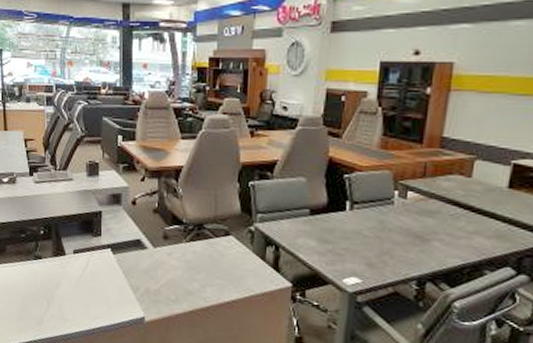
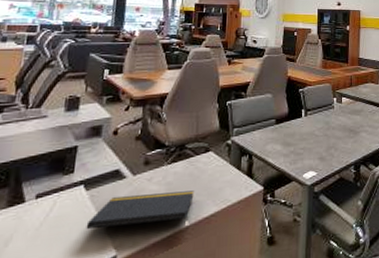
notepad: none [116,264,215,310] -> present [86,190,195,230]

